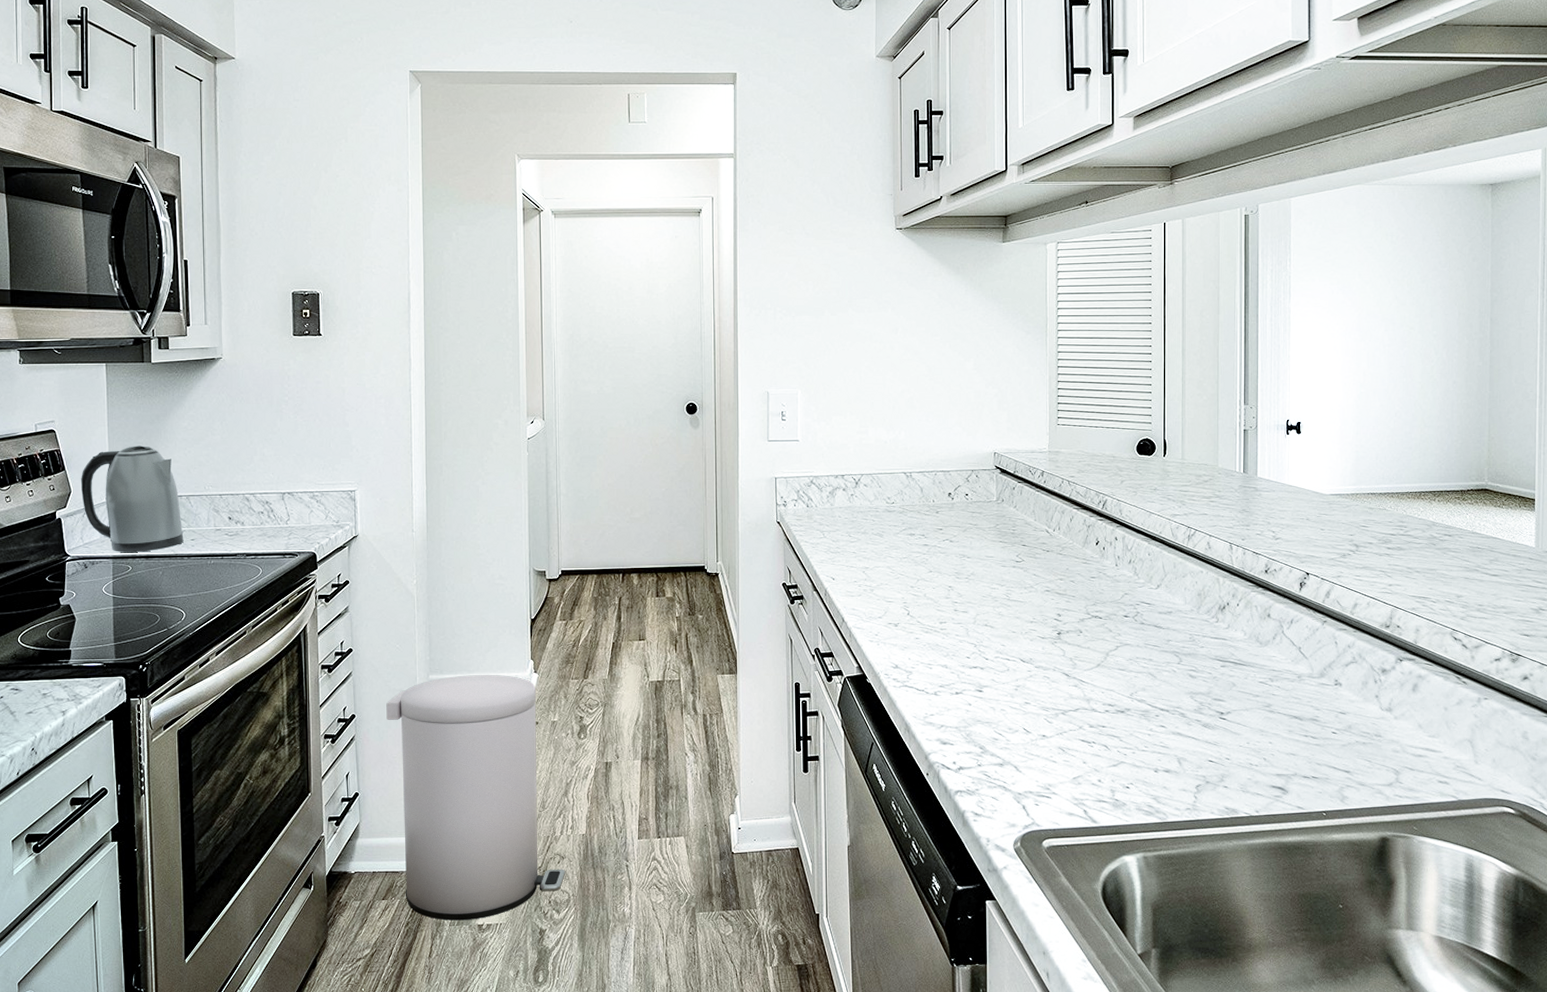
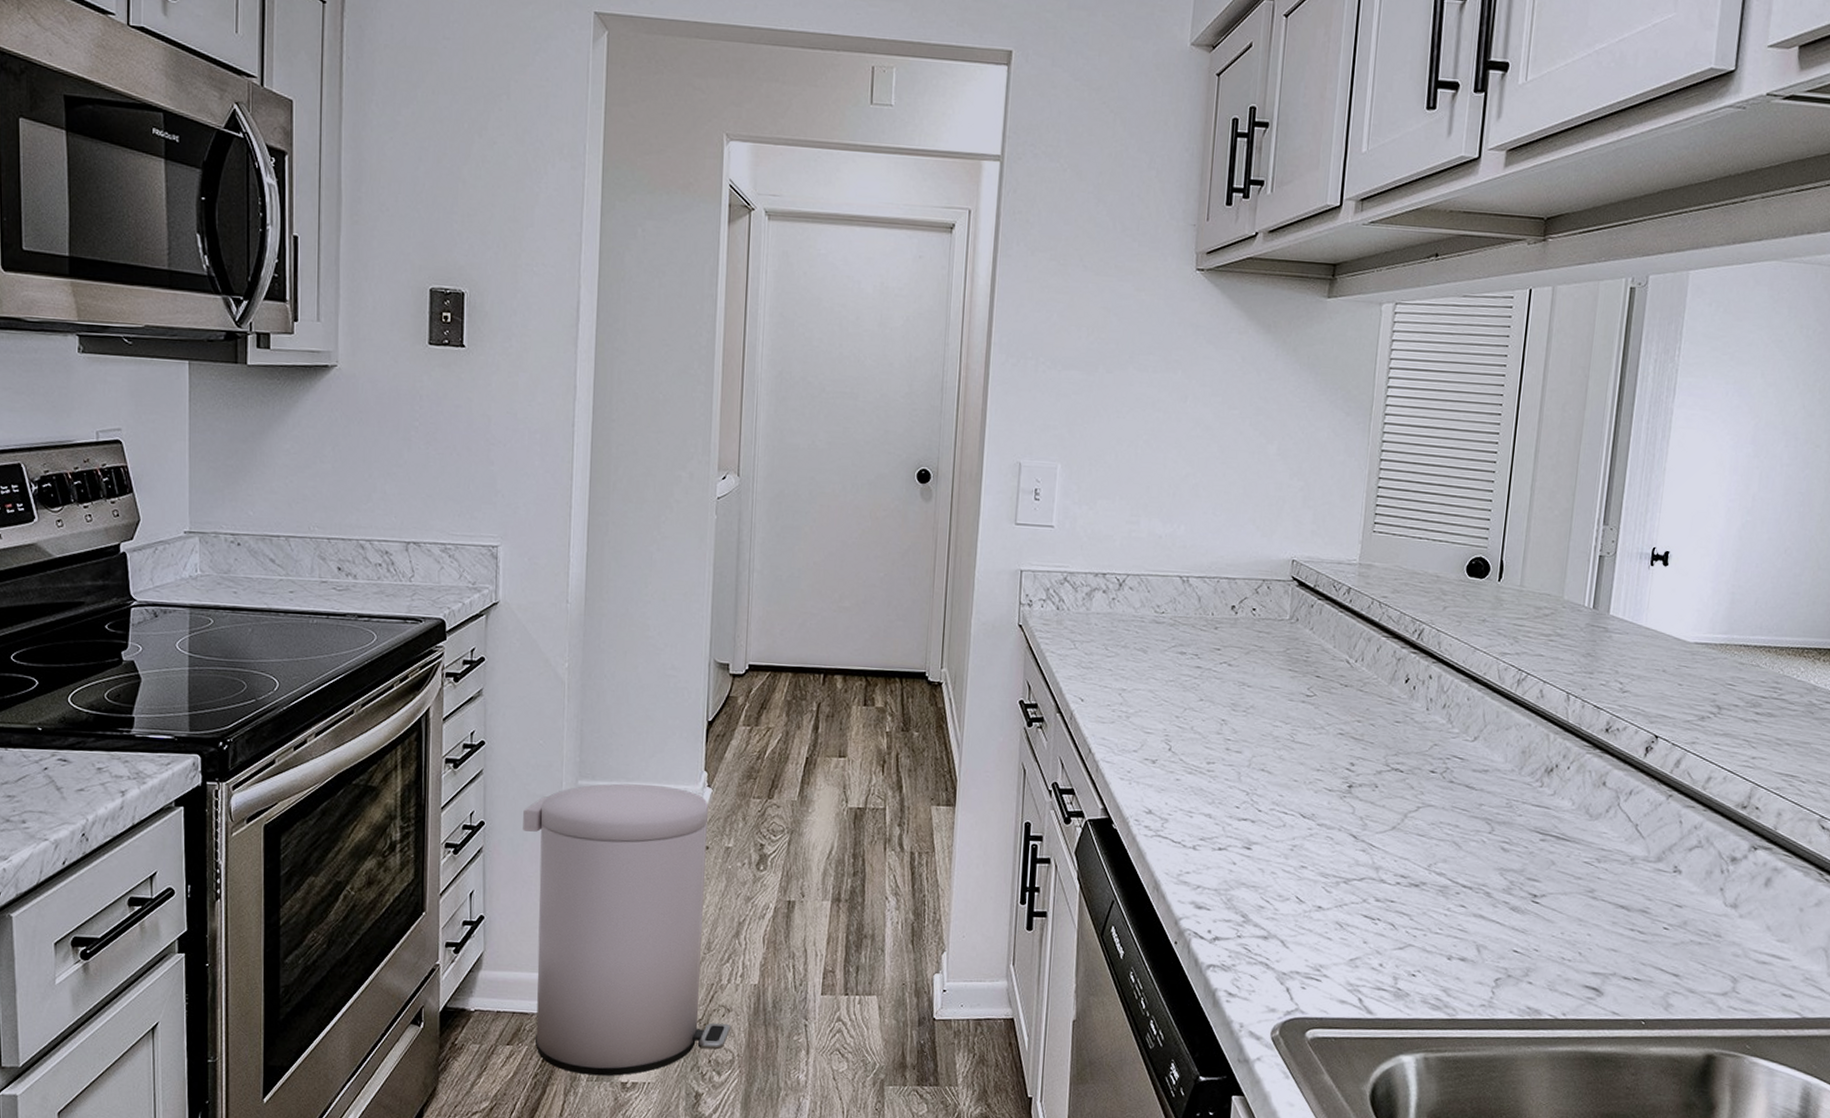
kettle: present [80,446,184,552] -> none [152,468,280,603]

